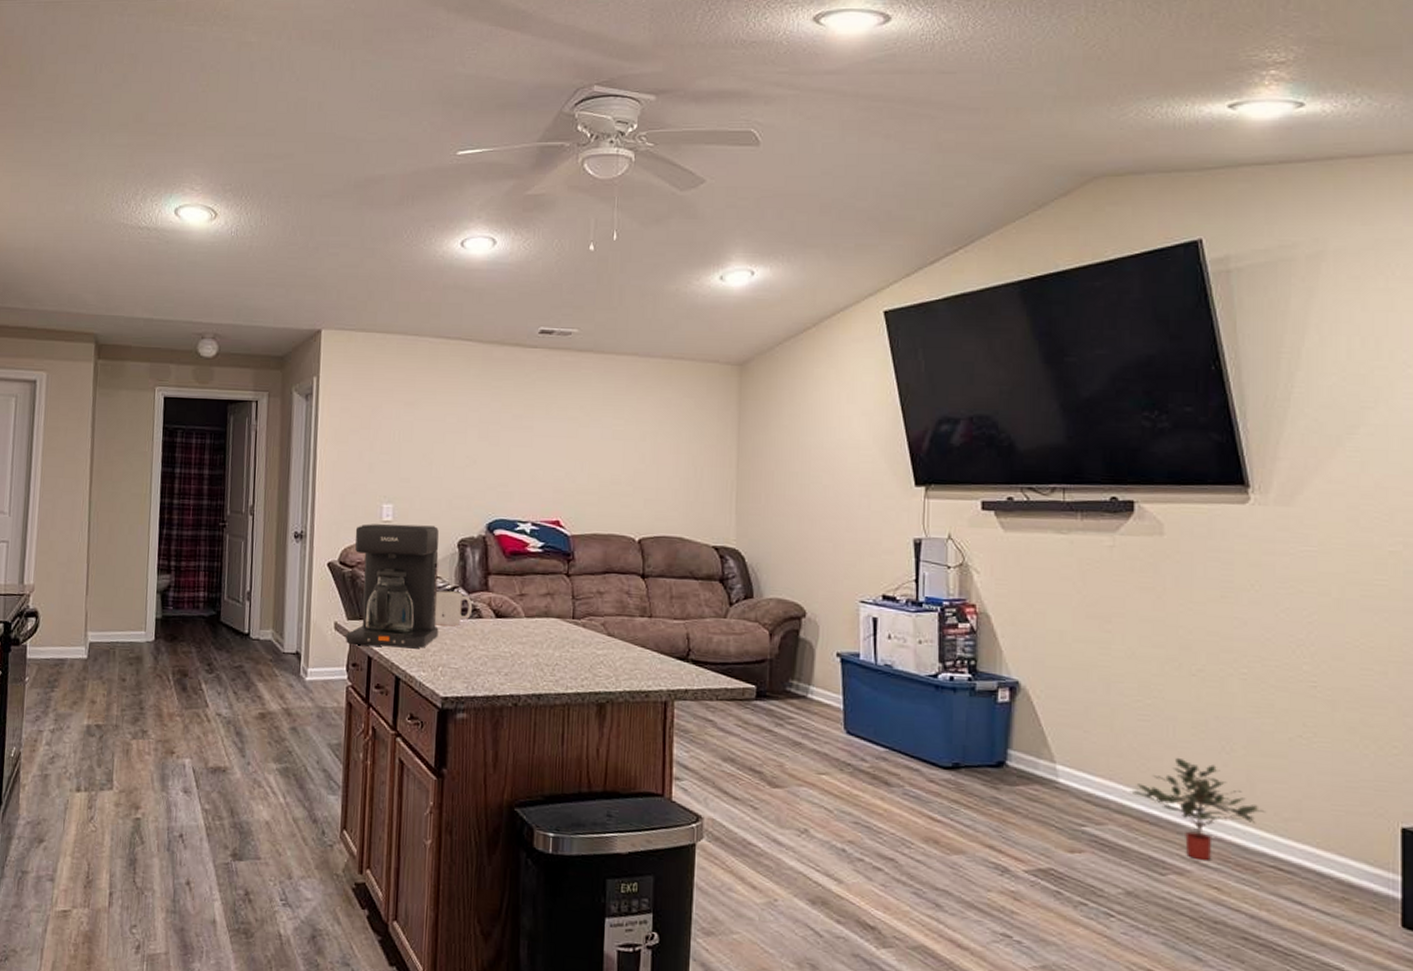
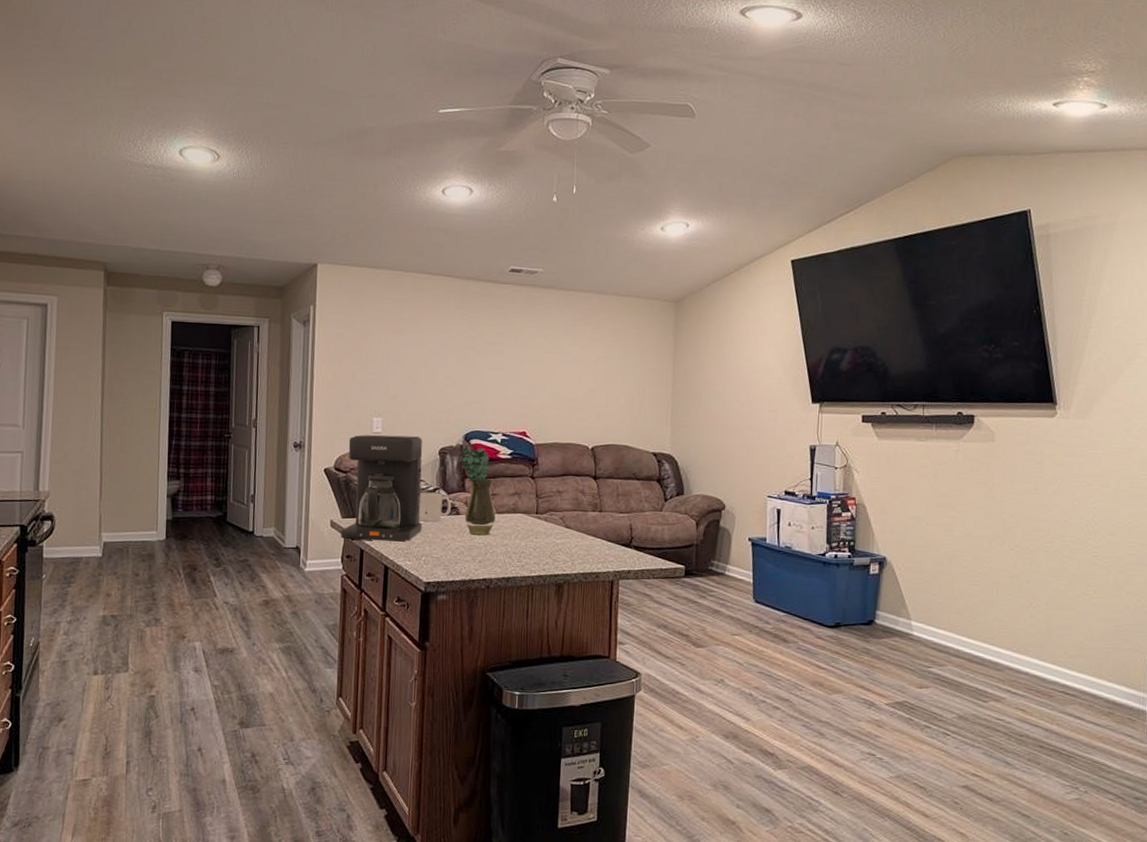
vase: none [481,533,524,644] -> present [459,443,496,536]
potted plant: present [1129,757,1265,860] -> none [964,612,1058,689]

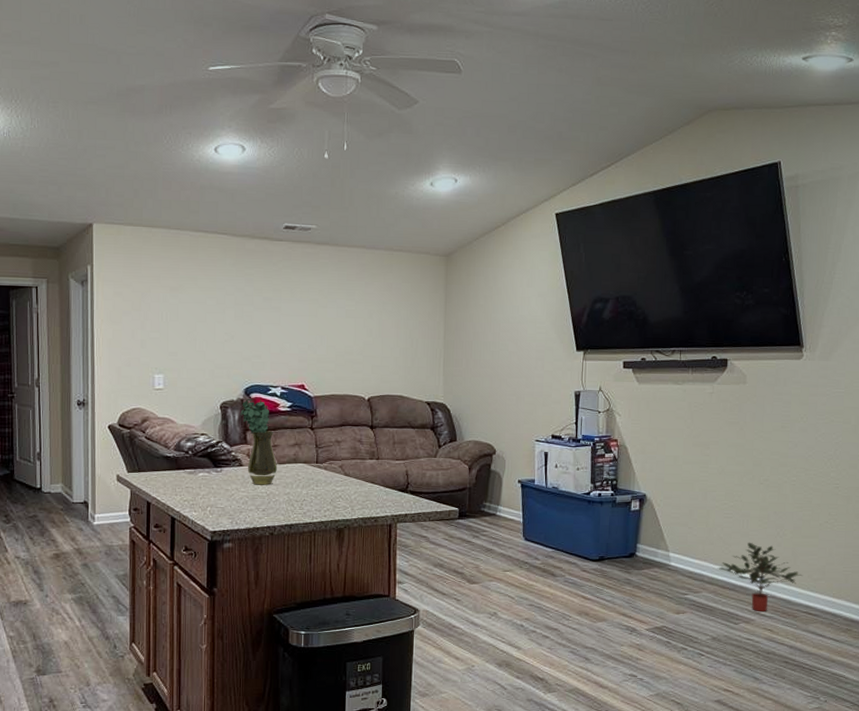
coffee maker: present [341,434,422,542] -> none [127,391,207,494]
mug: present [419,492,452,523] -> none [202,445,235,475]
potted plant: none [964,612,1058,689] -> present [717,542,802,611]

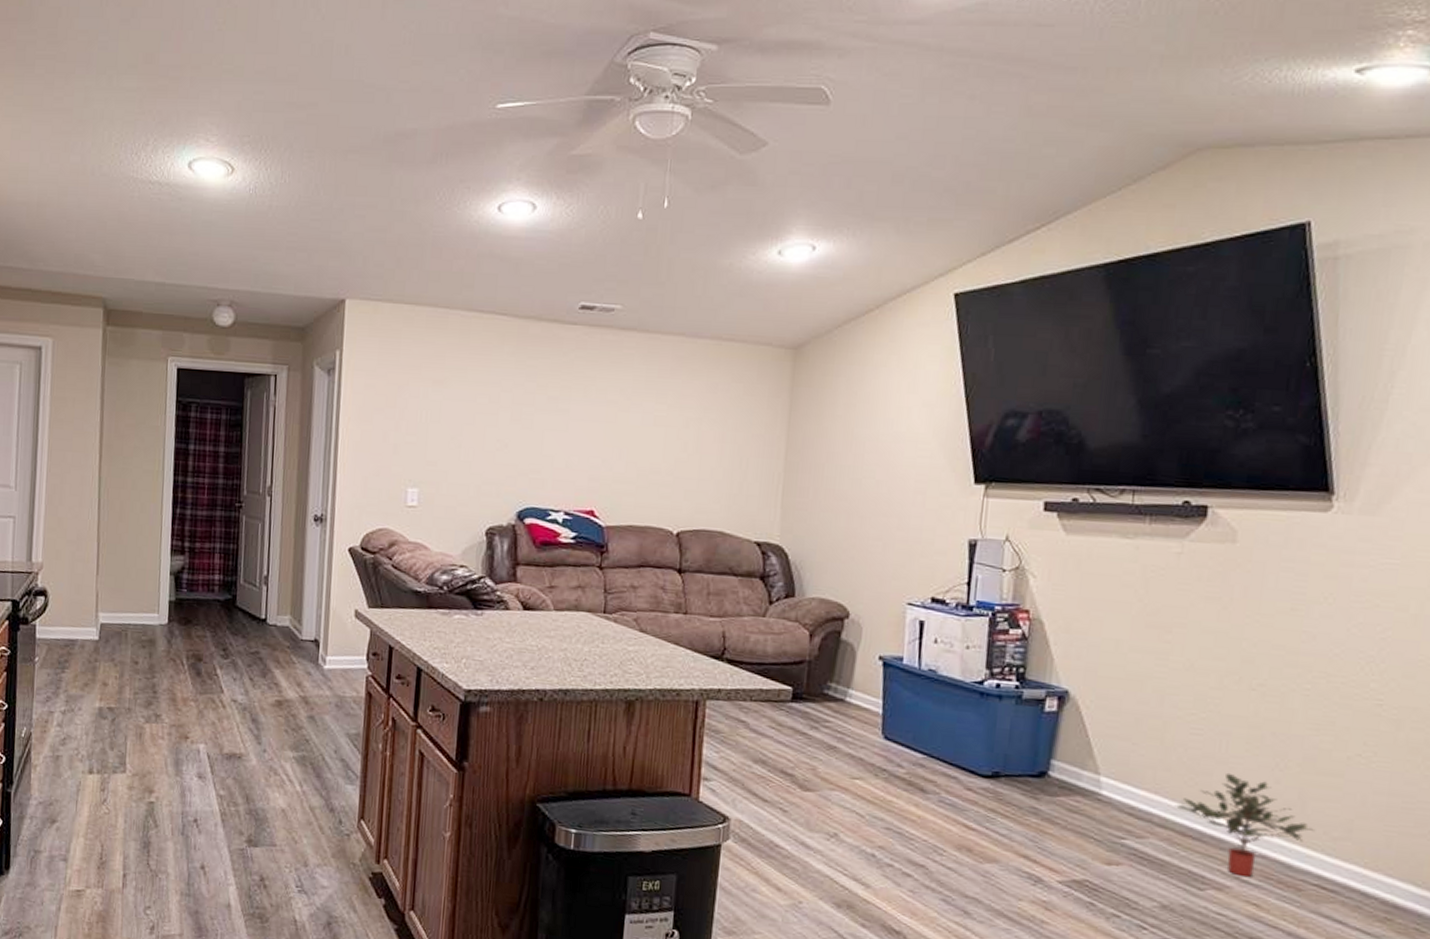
vase: present [240,397,277,485] -> none [510,522,553,637]

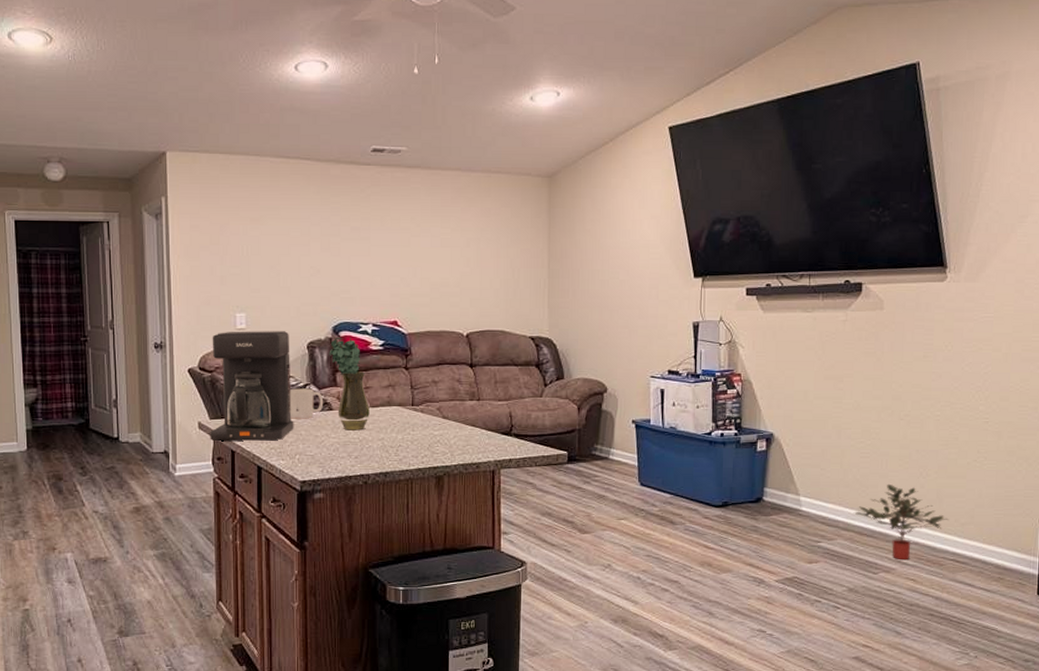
coffee maker: none [366,508,466,640] -> present [210,331,294,442]
mug: none [459,580,500,619] -> present [289,388,324,420]
vase: none [510,522,553,637] -> present [329,335,370,431]

